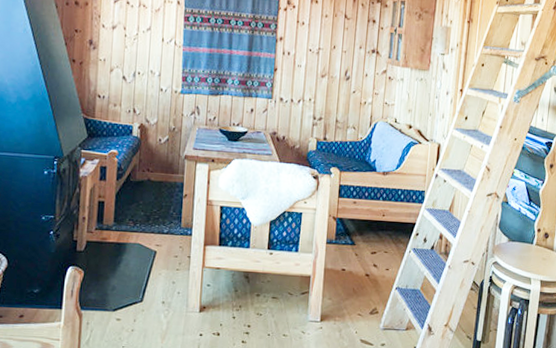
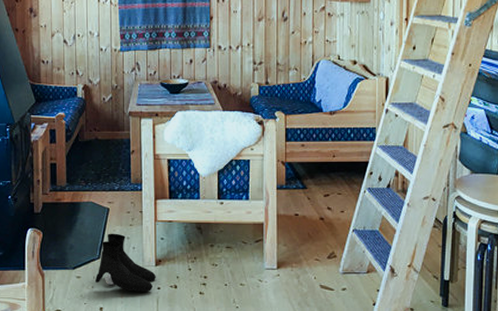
boots: none [135,276,199,338] -> present [94,233,156,292]

